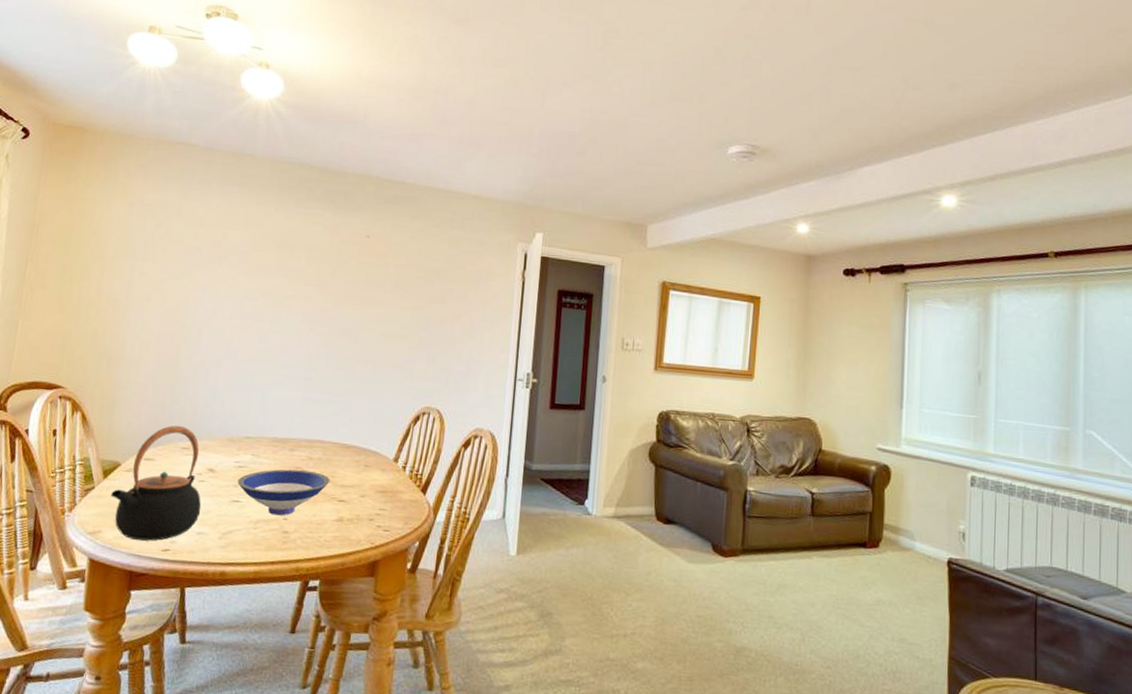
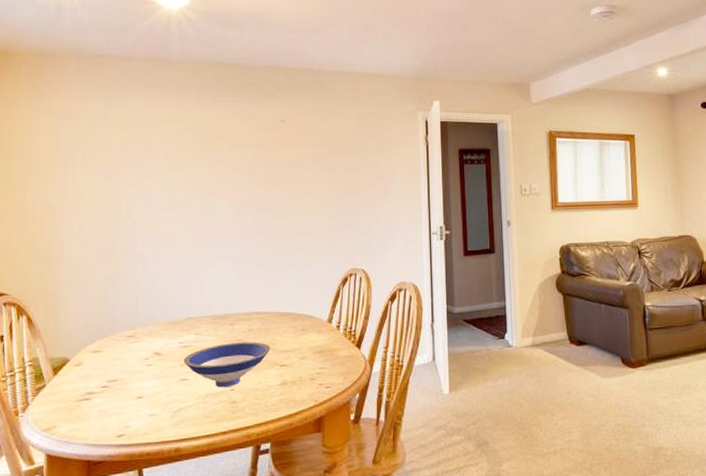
teapot: present [111,425,202,541] -> none [62,315,151,430]

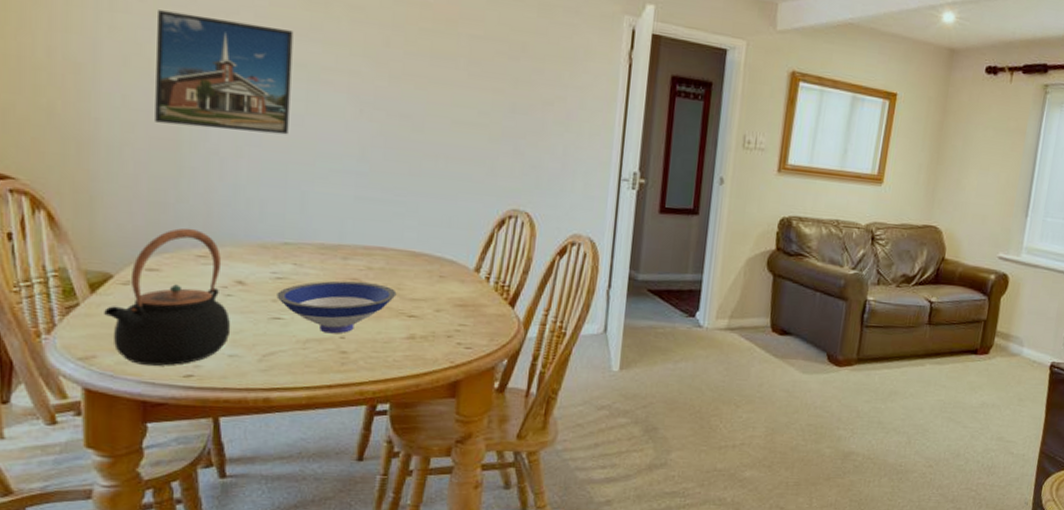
teapot: none [62,315,151,430] -> present [104,228,231,366]
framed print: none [100,160,191,240] -> present [155,10,294,135]

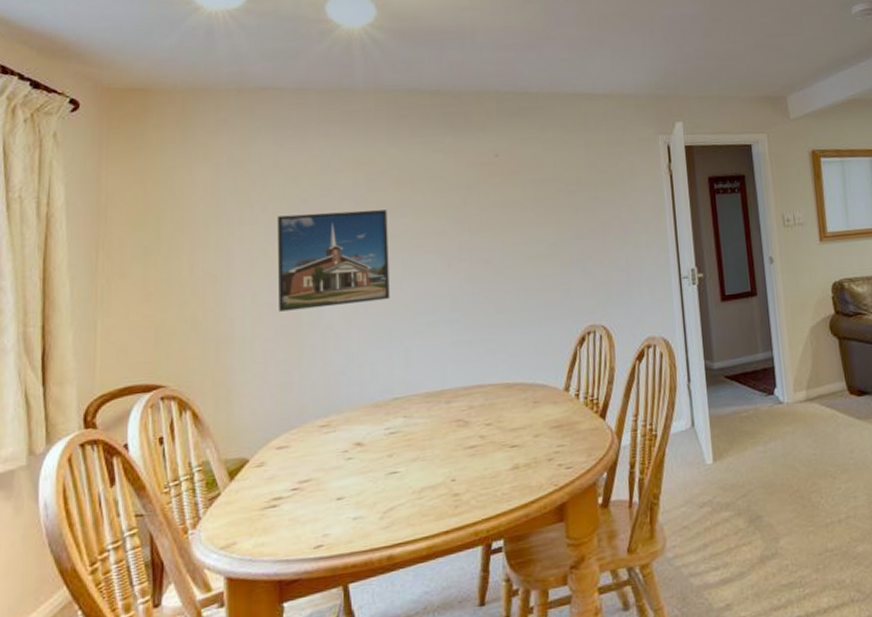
teapot: present [104,228,231,366] -> none [242,401,354,544]
bowl: present [276,280,397,334] -> none [391,420,498,479]

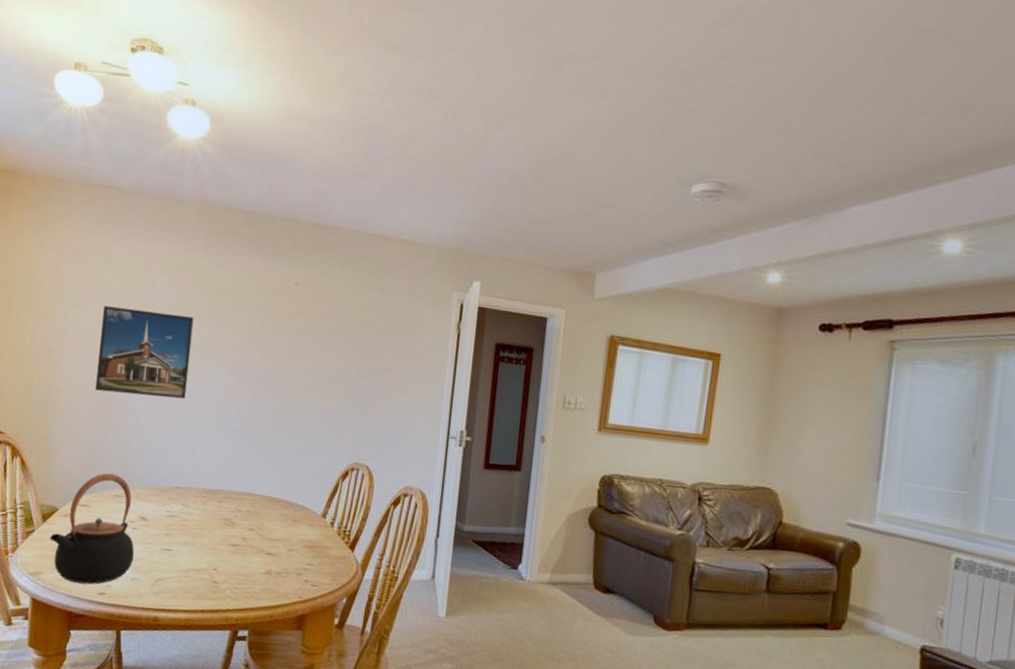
teapot: none [242,401,354,544] -> present [50,473,135,585]

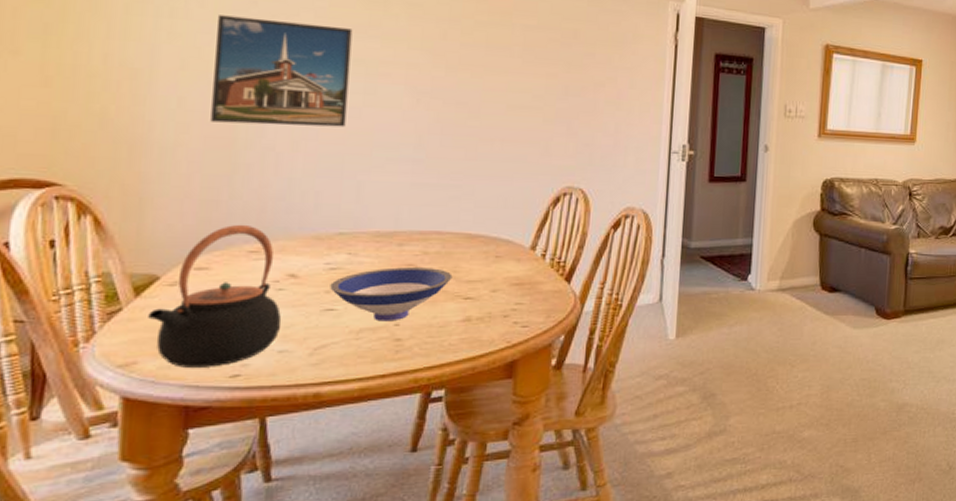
bowl: none [168,520,259,566] -> present [330,267,453,322]

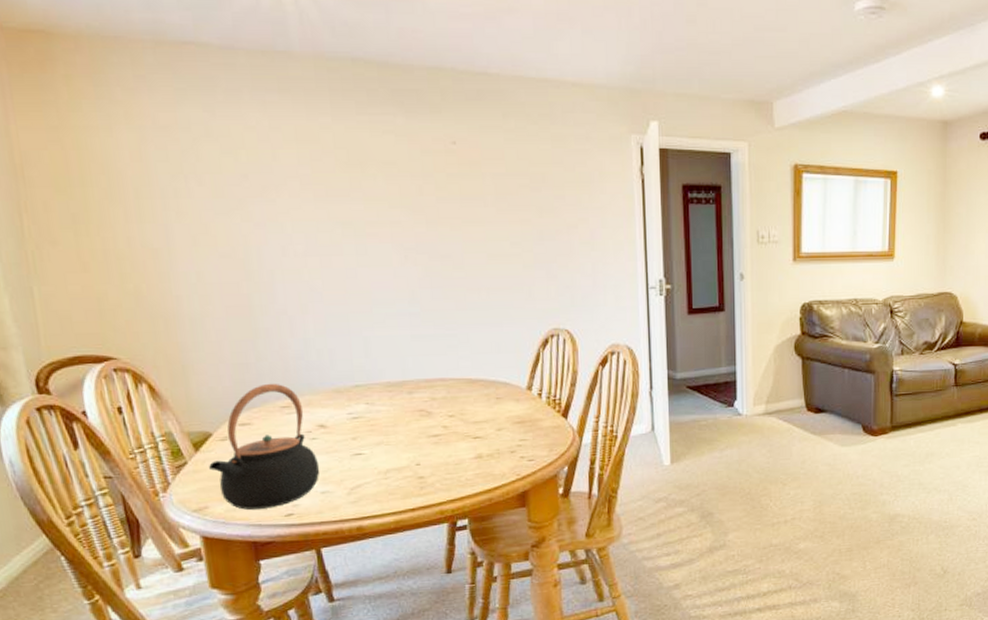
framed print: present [210,15,353,127] -> none [216,191,345,292]
bowl: present [330,267,453,322] -> none [355,412,461,462]

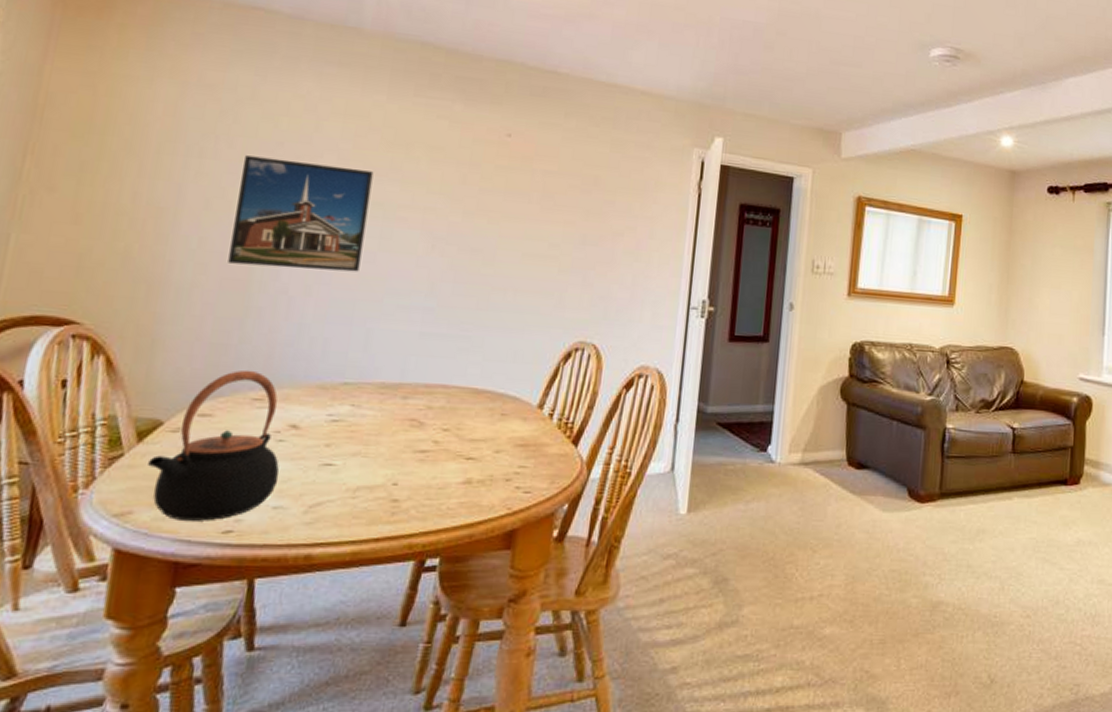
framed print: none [216,191,345,292] -> present [228,155,374,272]

